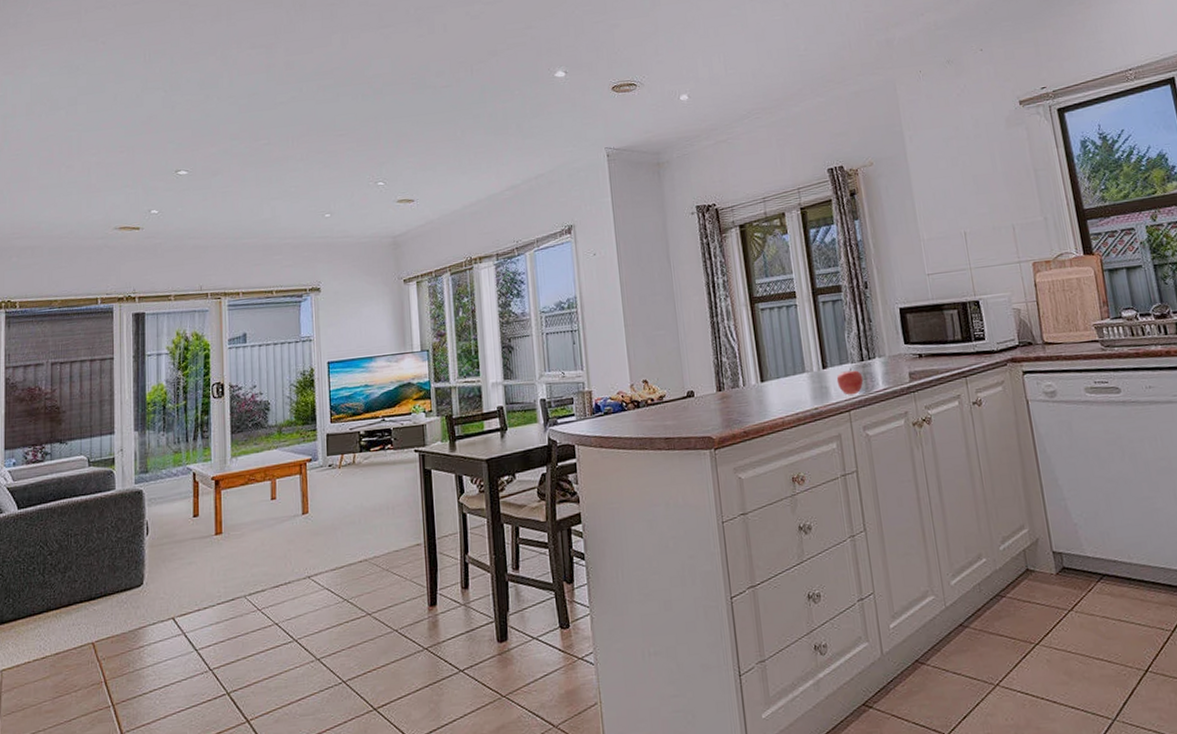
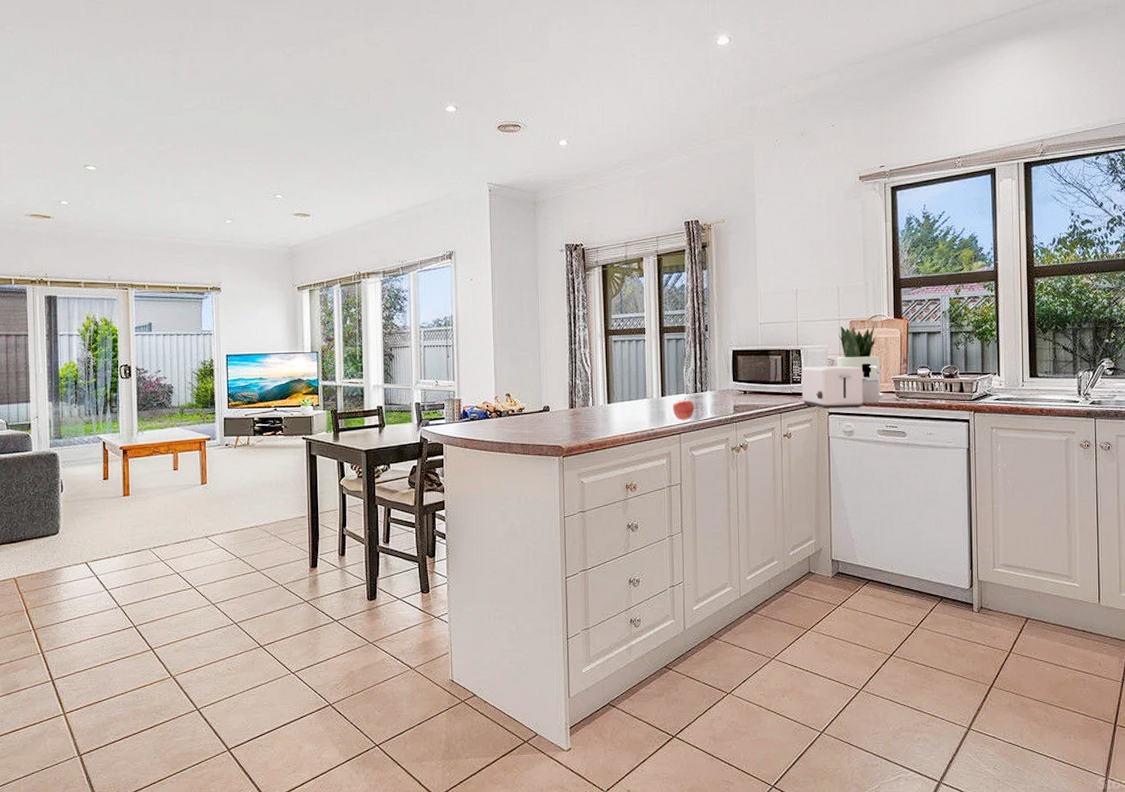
toaster: none [984,314,1063,368] -> present [801,365,863,409]
planter: none [1020,264,1088,350] -> present [836,325,886,399]
soap dispenser: none [1053,309,1082,358] -> present [861,363,880,404]

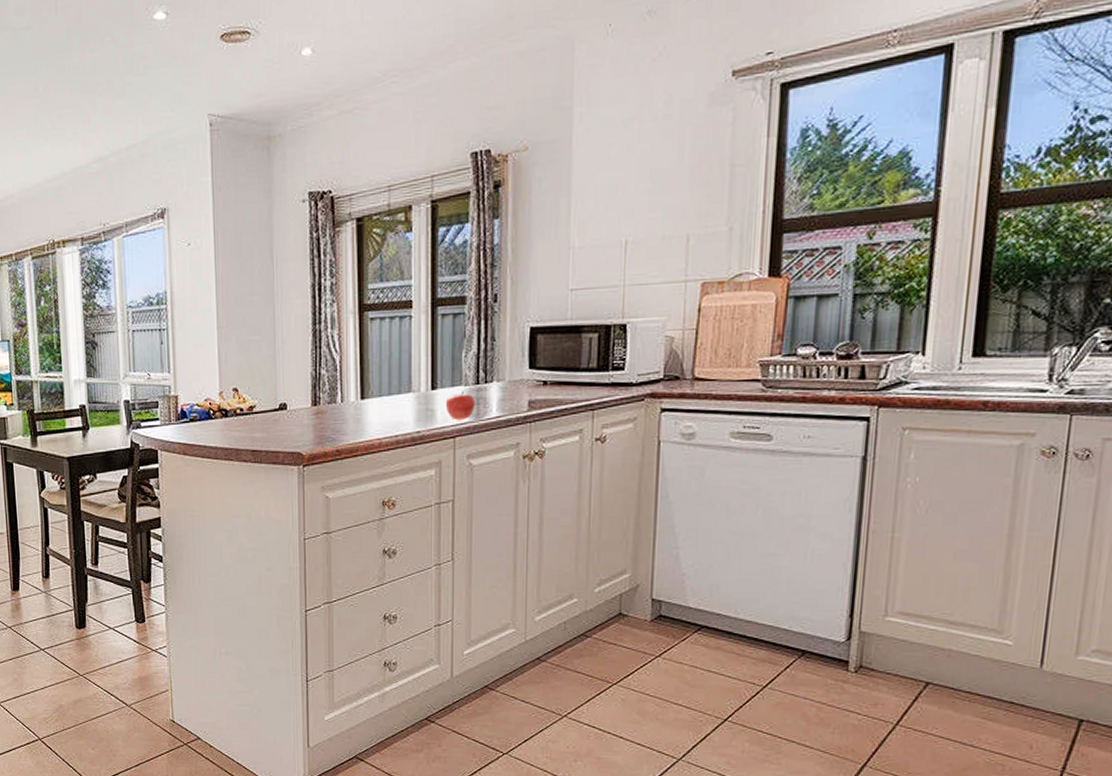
toaster: present [801,365,863,409] -> none [624,345,715,404]
planter: present [836,325,886,399] -> none [677,287,747,389]
soap dispenser: present [861,363,880,404] -> none [711,341,740,396]

